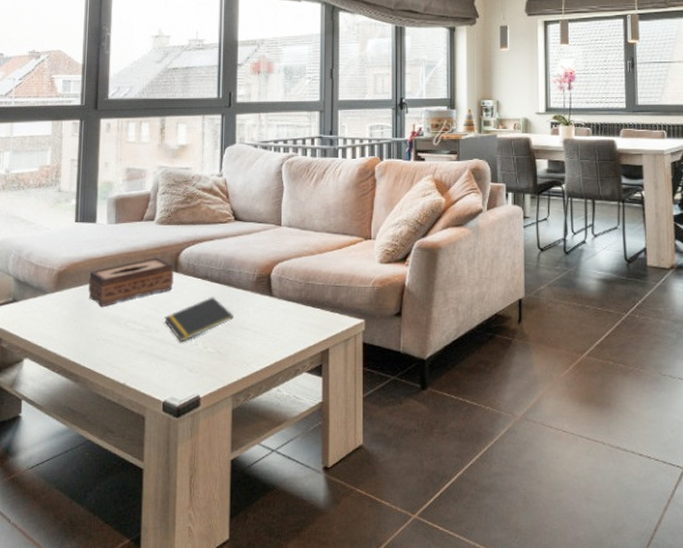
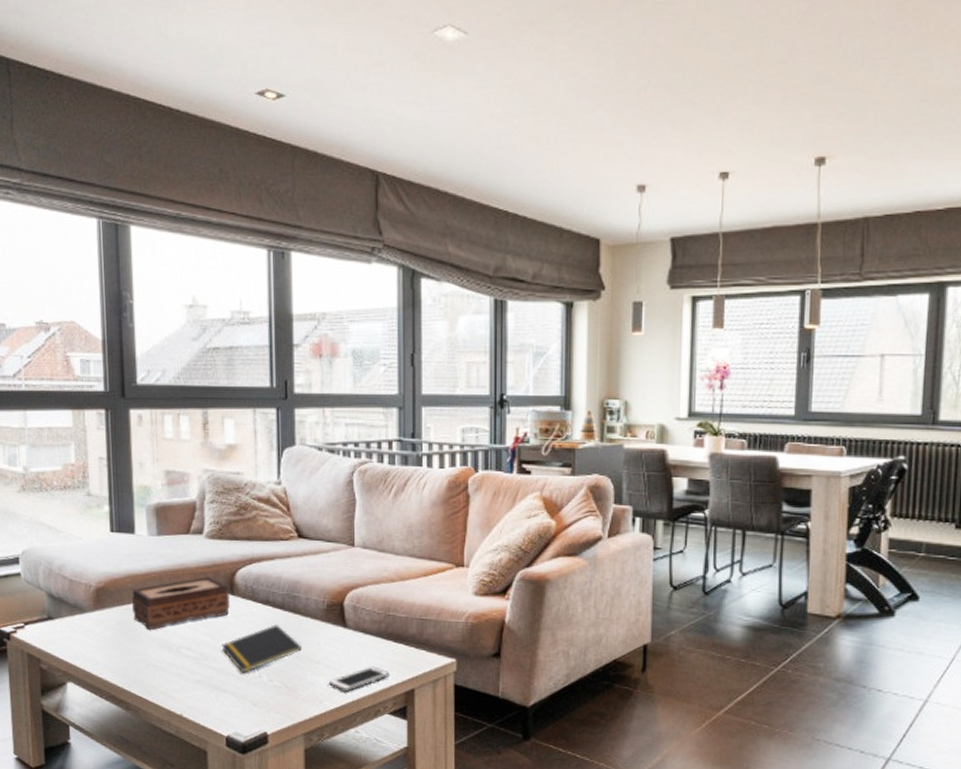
cell phone: none [255,330,309,354] -> present [328,666,391,692]

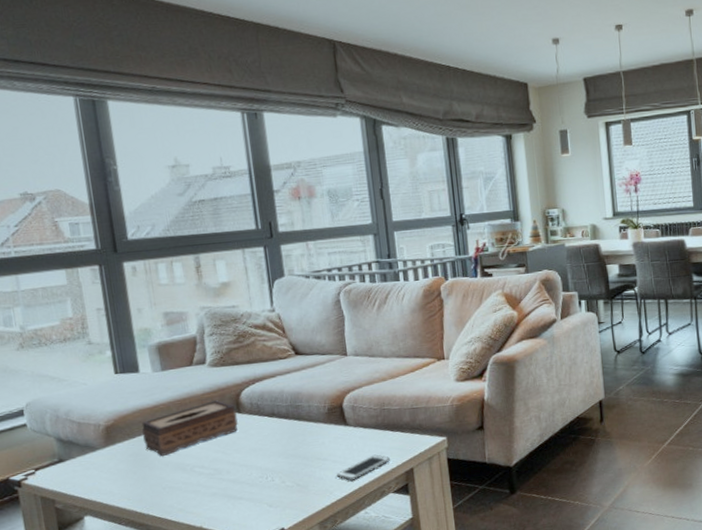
notepad: present [222,625,302,673] -> none [233,433,309,480]

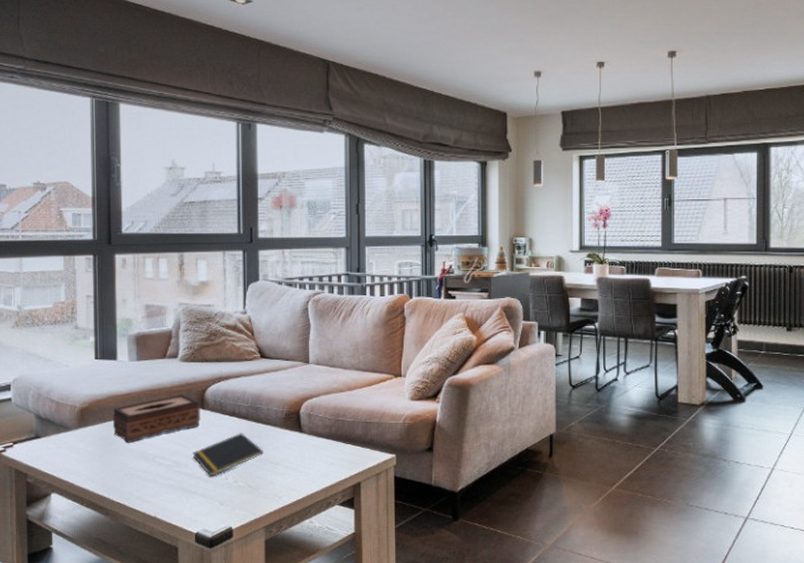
notepad: none [233,433,309,480] -> present [193,433,263,476]
cell phone: present [336,454,391,481] -> none [286,464,340,488]

